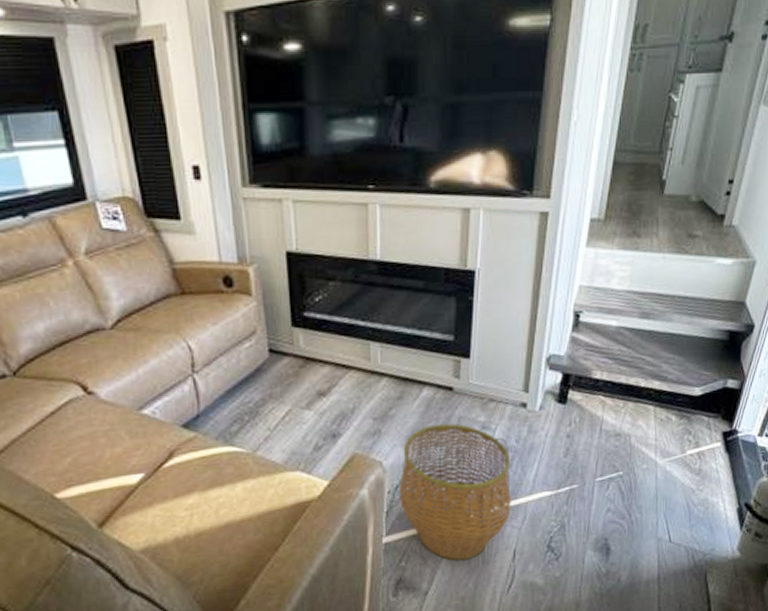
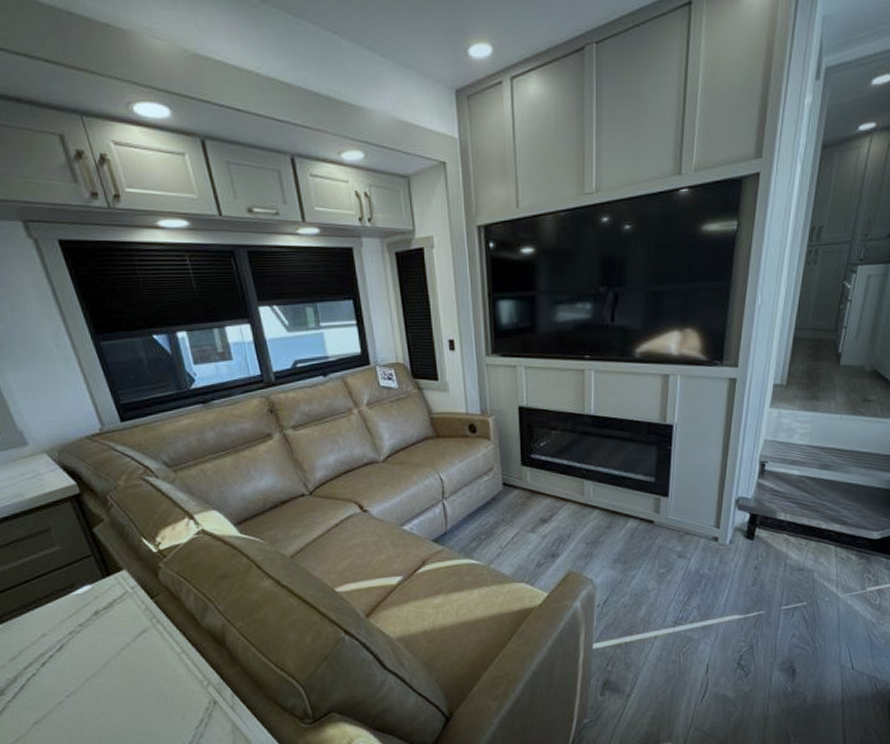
basket: present [398,423,511,561] -> none [606,551,704,670]

